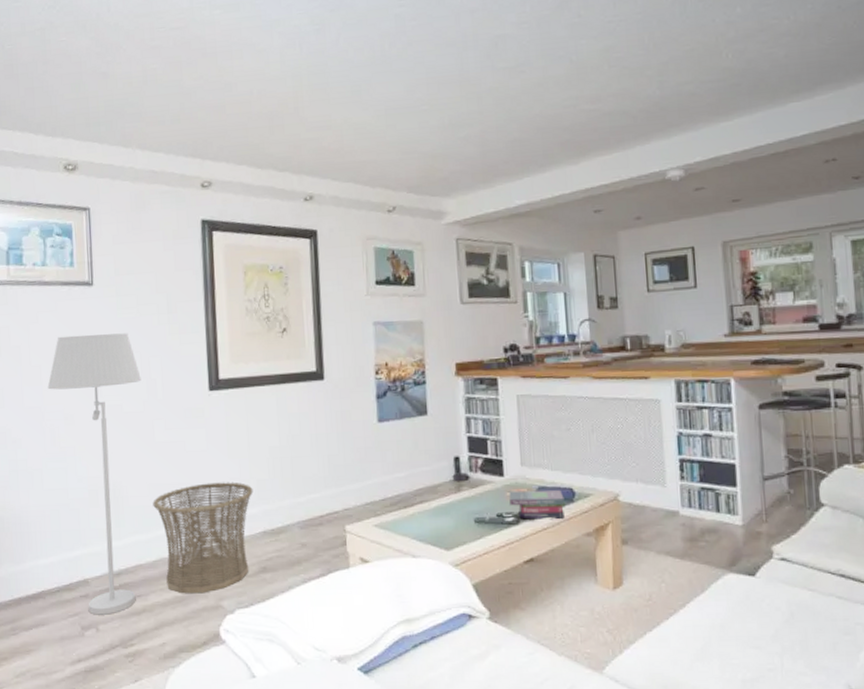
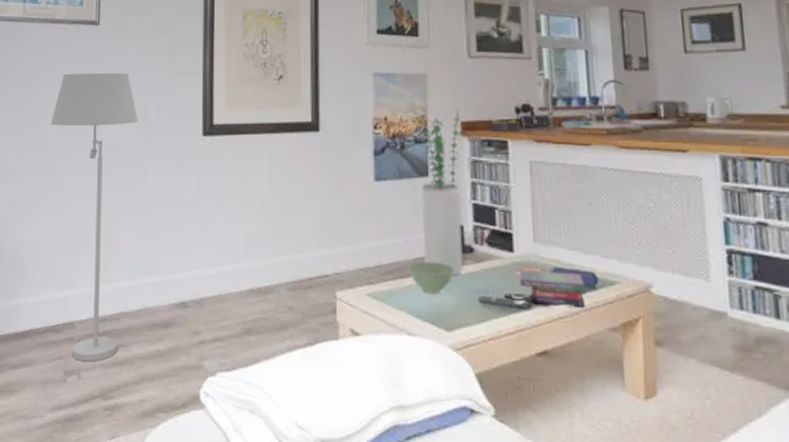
basket: present [153,482,253,594] -> none [141,232,242,350]
bowl: none [411,490,452,521] -> present [408,261,454,295]
vase: none [420,352,460,502] -> present [421,109,463,276]

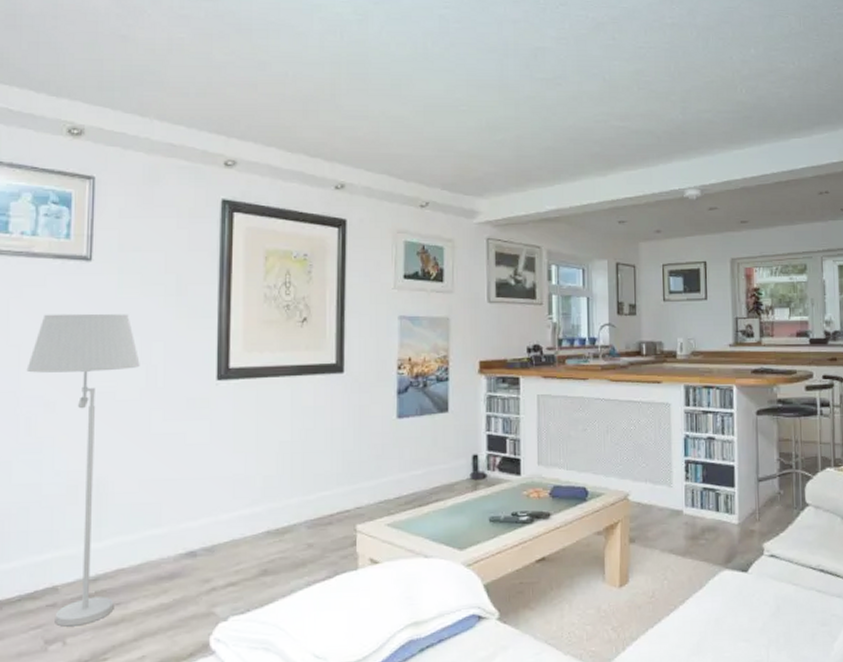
bowl: present [408,261,454,295] -> none [427,489,468,520]
vase: present [421,109,463,276] -> none [441,349,479,501]
books: present [519,270,586,307] -> none [525,488,578,518]

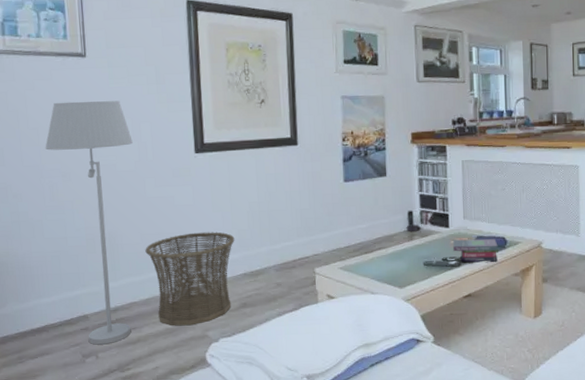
basket: none [142,478,259,601] -> present [145,232,235,326]
books: none [525,488,578,518] -> present [453,238,498,263]

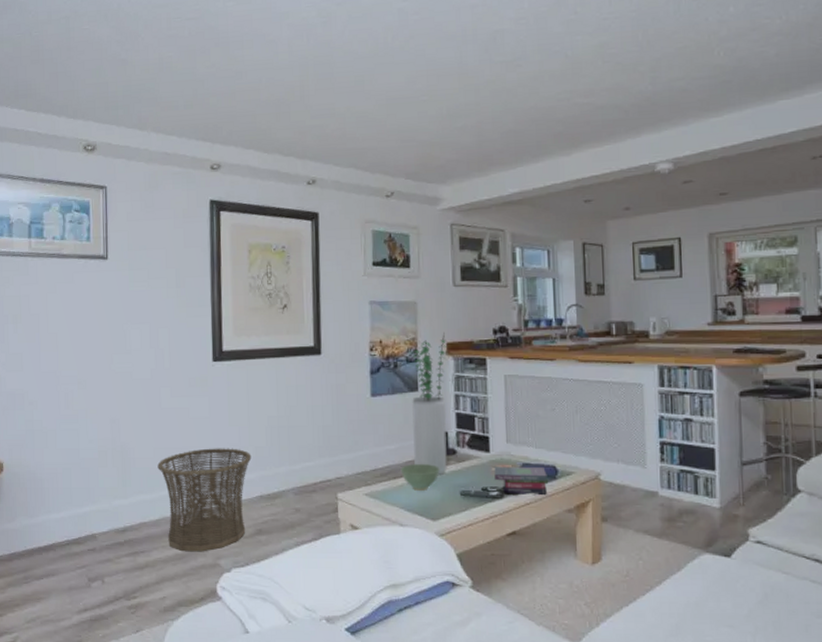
floor lamp: present [45,101,133,345] -> none [63,305,150,568]
bowl: none [371,239,406,264] -> present [400,463,440,492]
vase: none [381,123,413,249] -> present [412,332,447,475]

